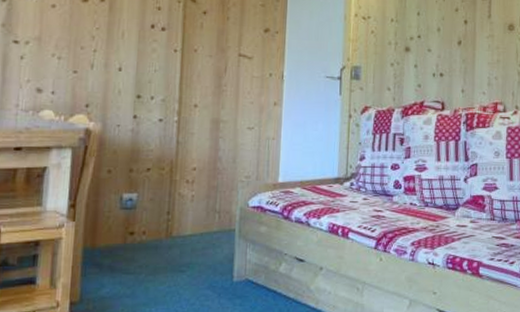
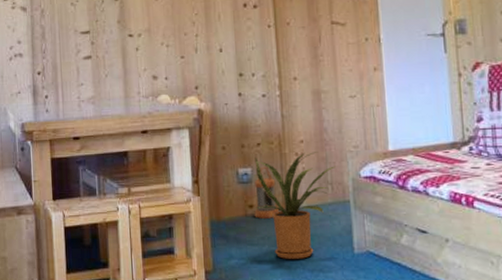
lantern: none [134,192,163,246] -> present [254,166,280,219]
house plant: none [135,180,227,288] -> present [254,152,337,259]

